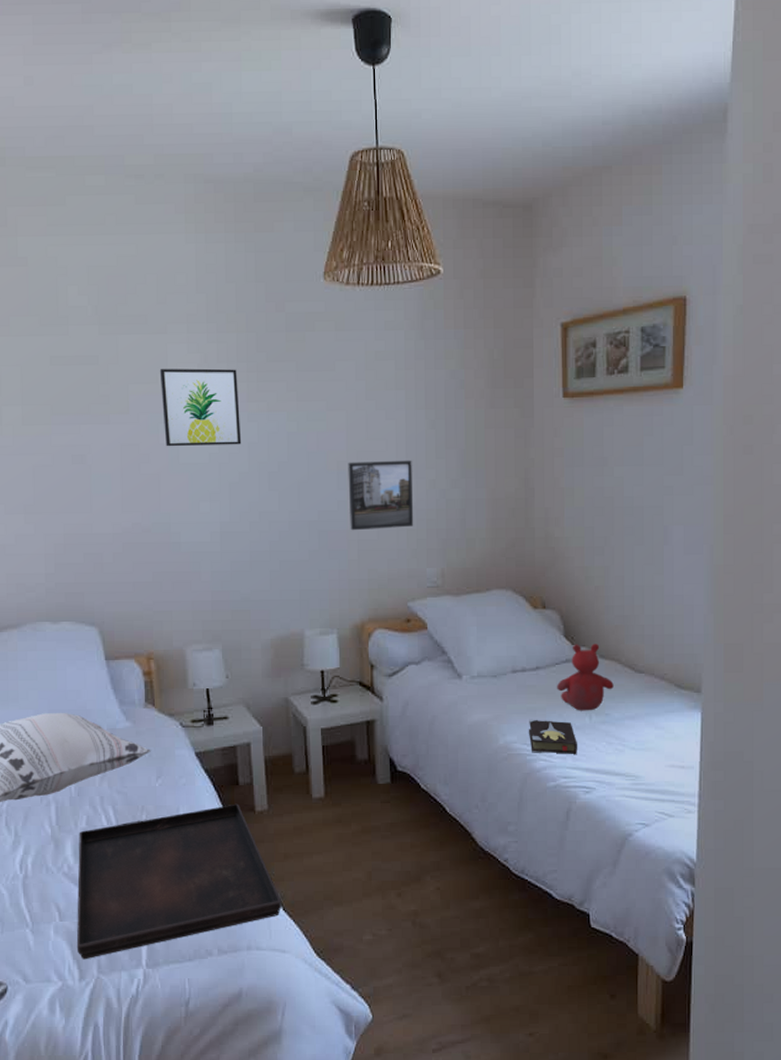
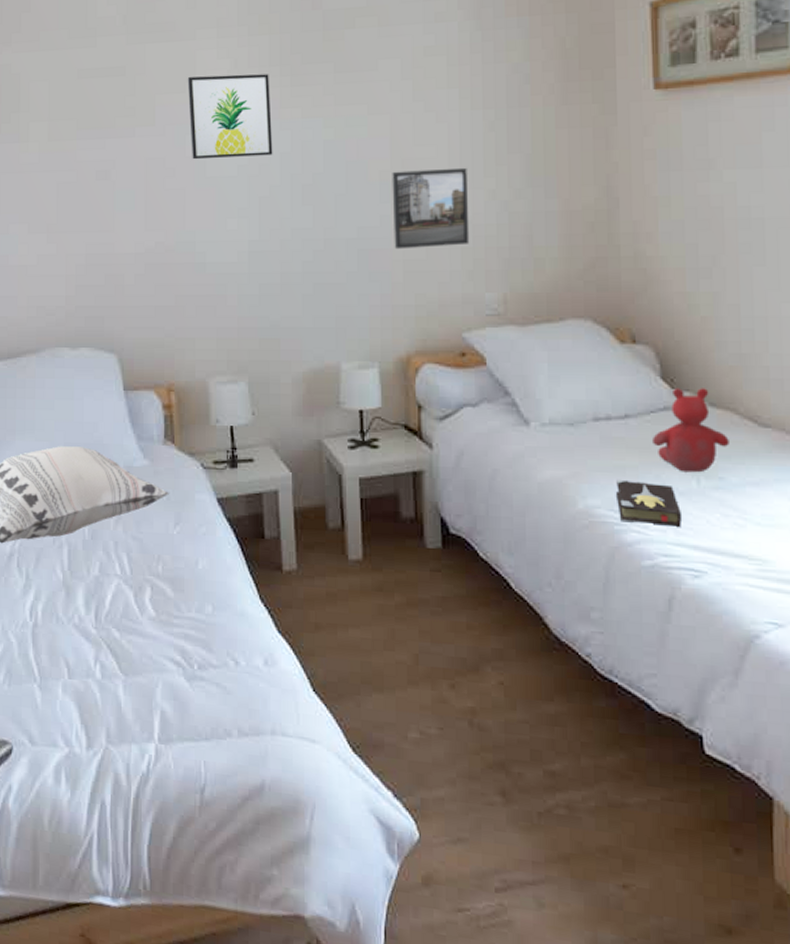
serving tray: present [76,803,282,960] -> none [85,560,312,726]

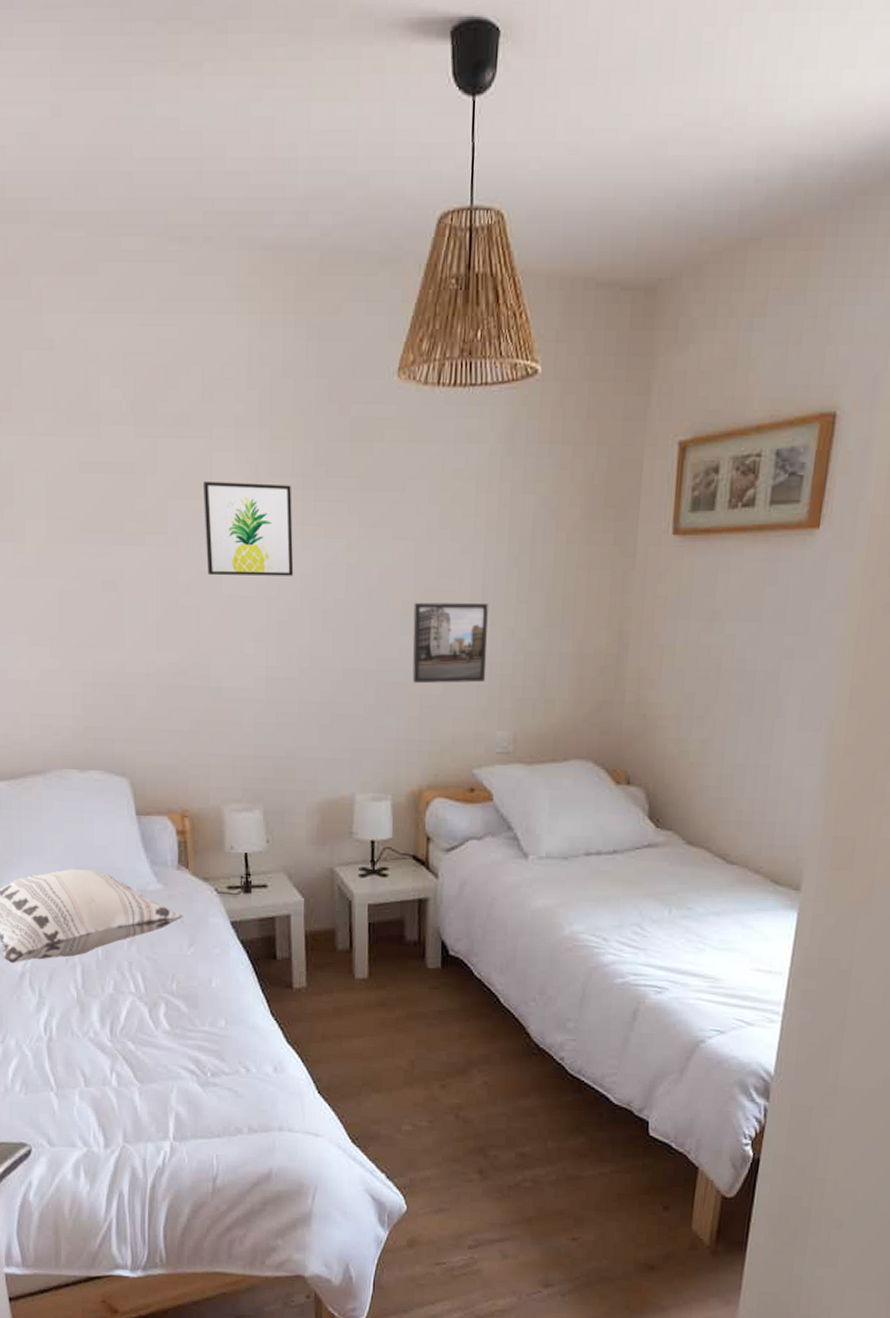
hardback book: present [615,479,681,527] -> none [598,908,652,950]
stuffed bear: present [653,388,729,473] -> none [635,827,700,904]

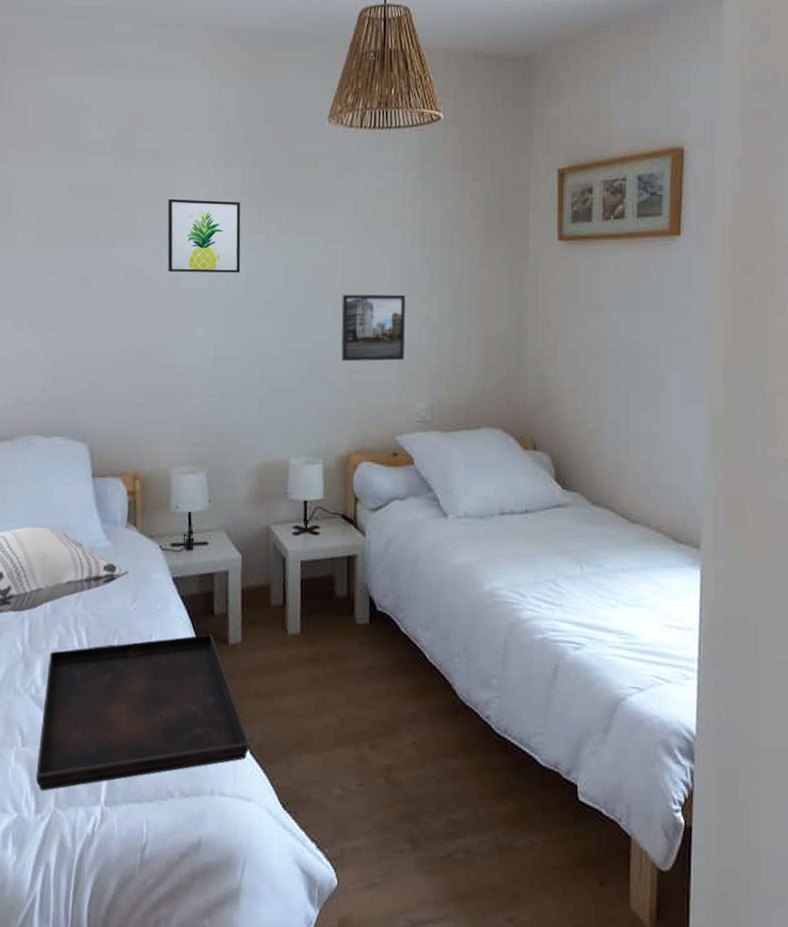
serving tray: none [102,978,318,1128] -> present [36,634,250,791]

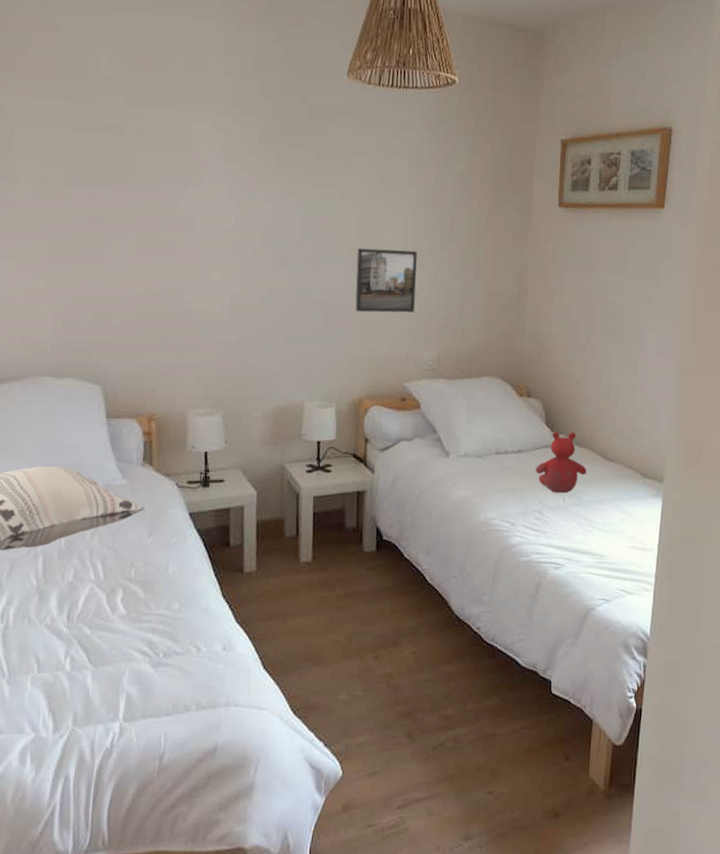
serving tray: present [36,634,250,791] -> none [53,564,263,712]
wall art: present [167,199,241,273] -> none [182,144,259,223]
stuffed bear: none [547,488,607,561] -> present [536,431,587,494]

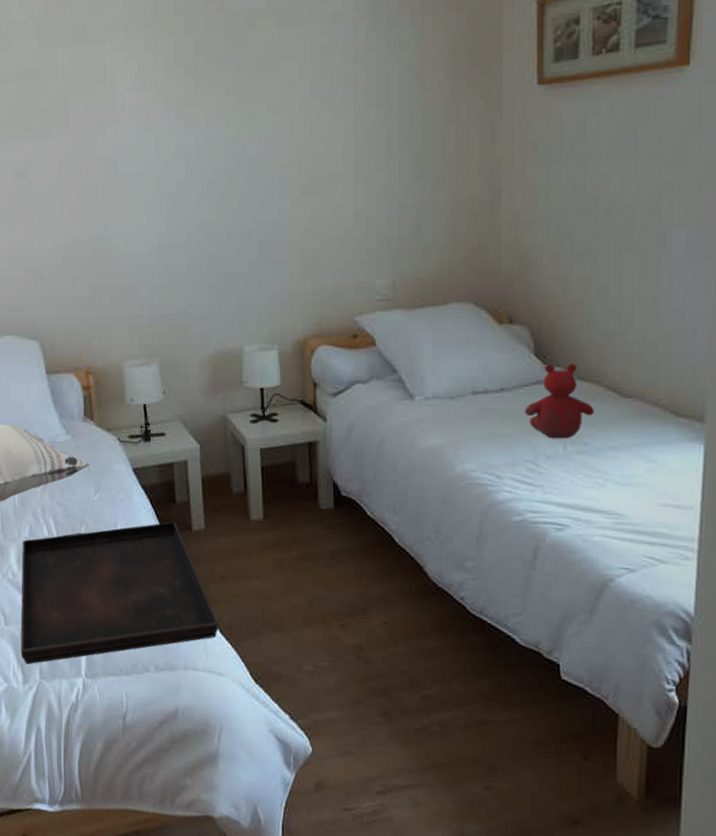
serving tray: none [53,564,263,712] -> present [20,521,219,665]
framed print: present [355,248,417,313] -> none [290,162,362,241]

